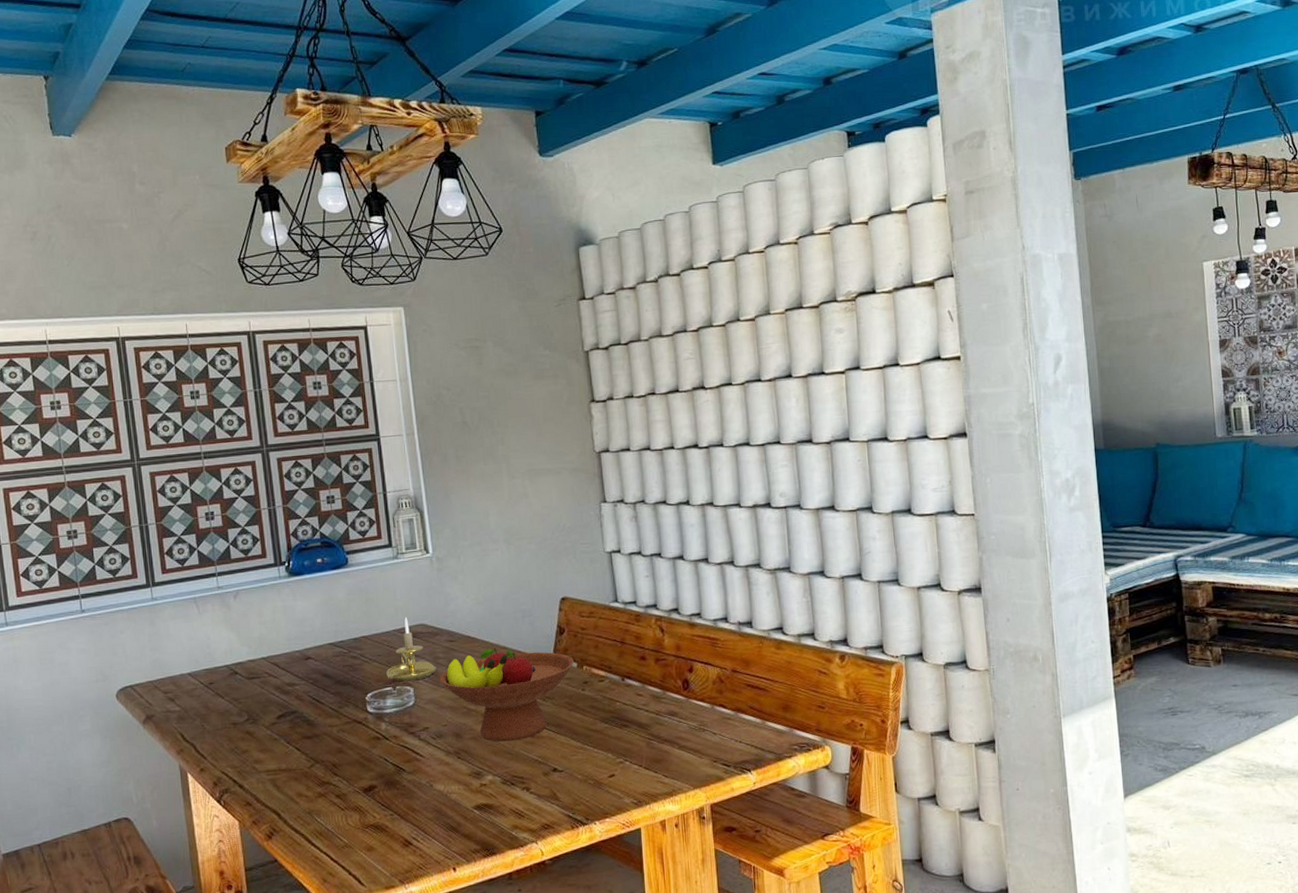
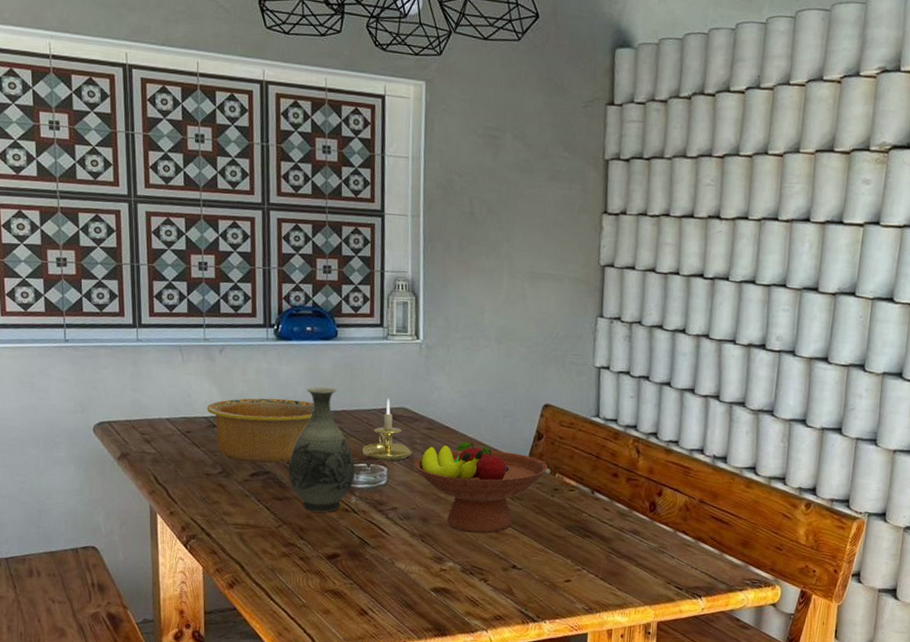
bowl: none [227,633,333,705] -> present [207,398,314,464]
vase: none [314,615,383,746] -> present [288,386,356,513]

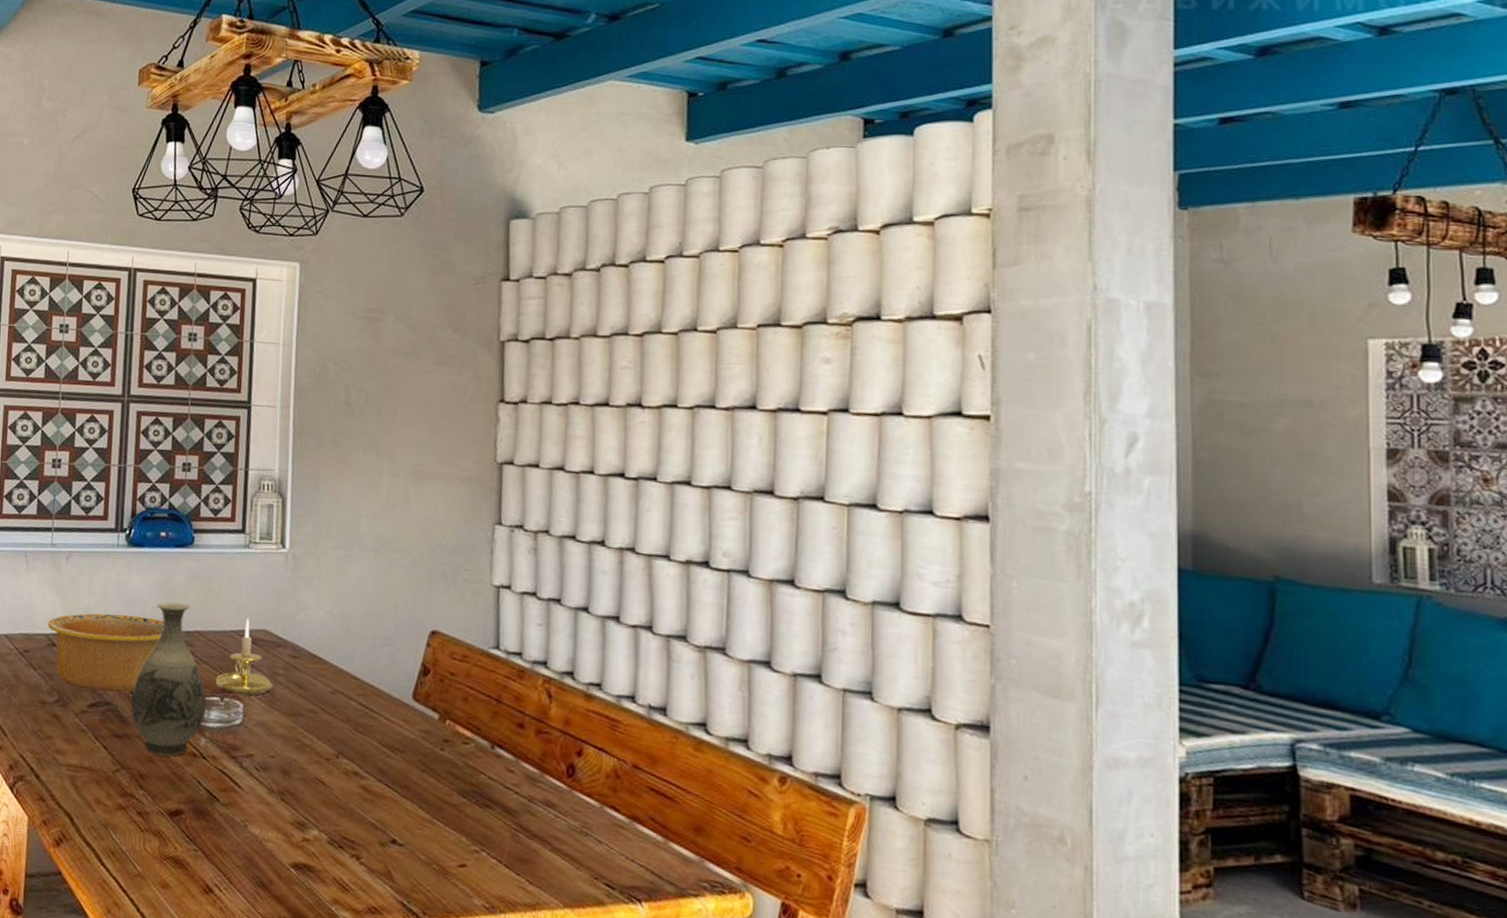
fruit bowl: present [414,442,548,534] -> none [274,674,436,795]

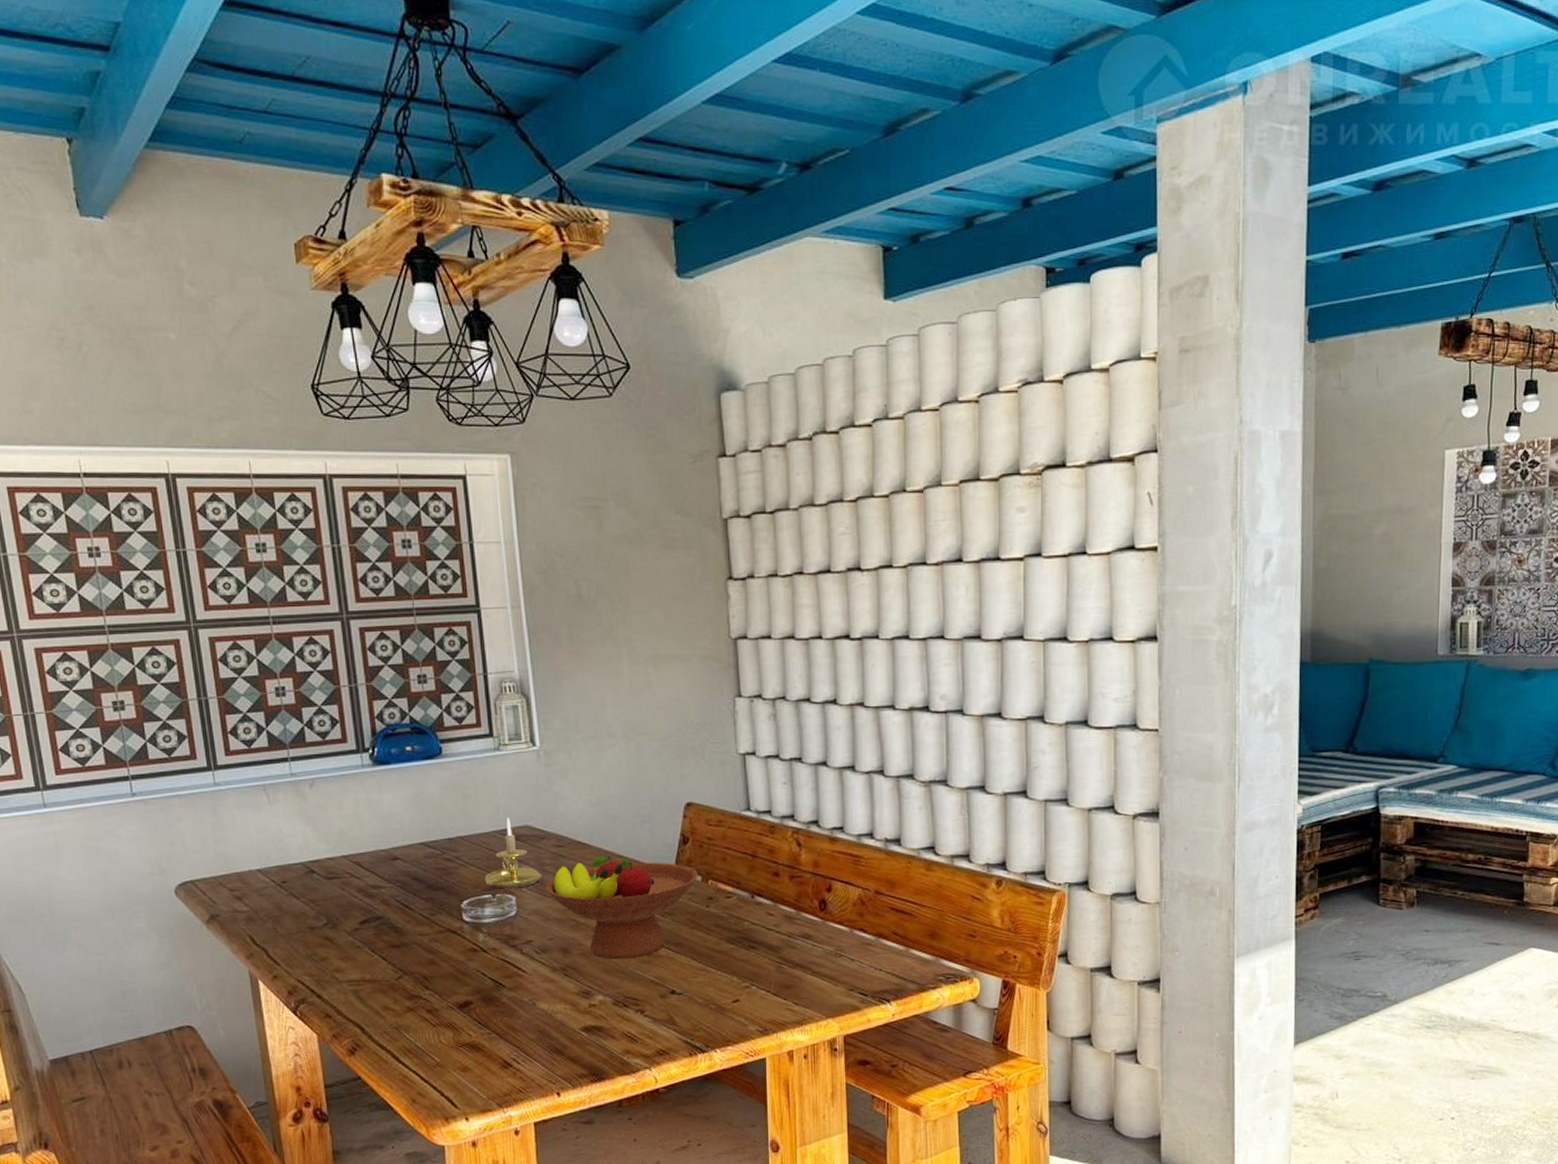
bowl: present [48,613,164,693] -> none [302,831,424,909]
vase: present [130,602,207,756] -> none [402,812,480,957]
fruit bowl: none [274,674,436,795] -> present [545,856,698,960]

